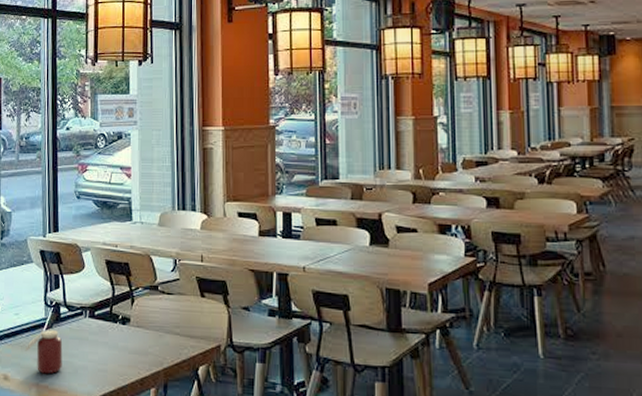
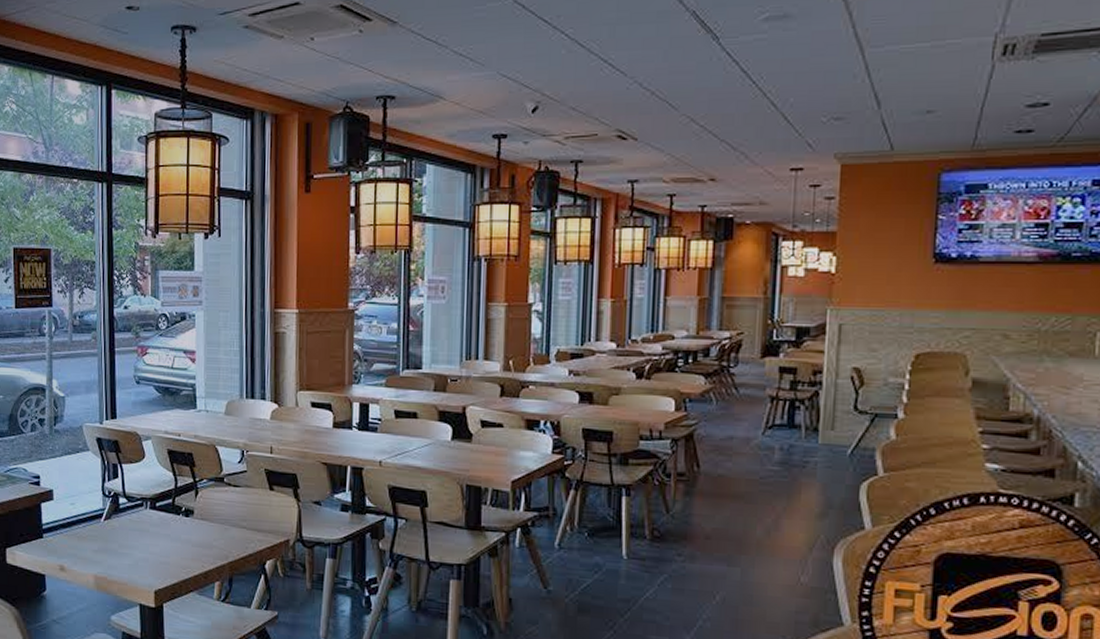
jar: present [25,329,63,374] -> none [82,520,122,566]

